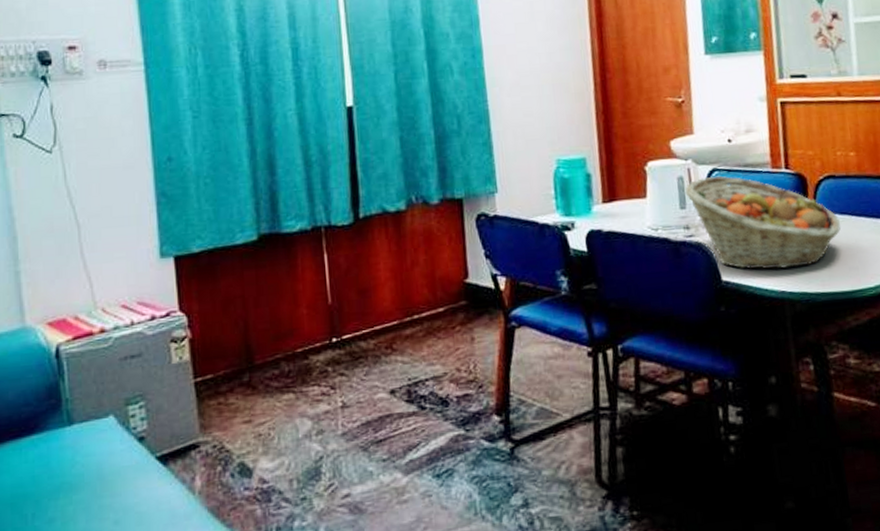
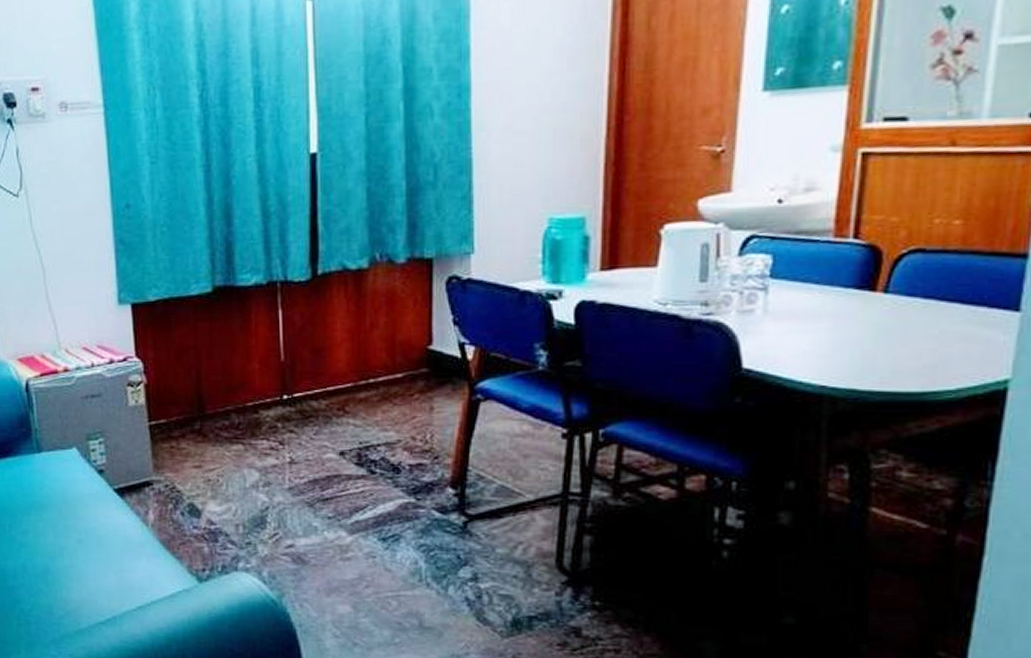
fruit basket: present [684,175,841,270] -> none [709,243,921,360]

